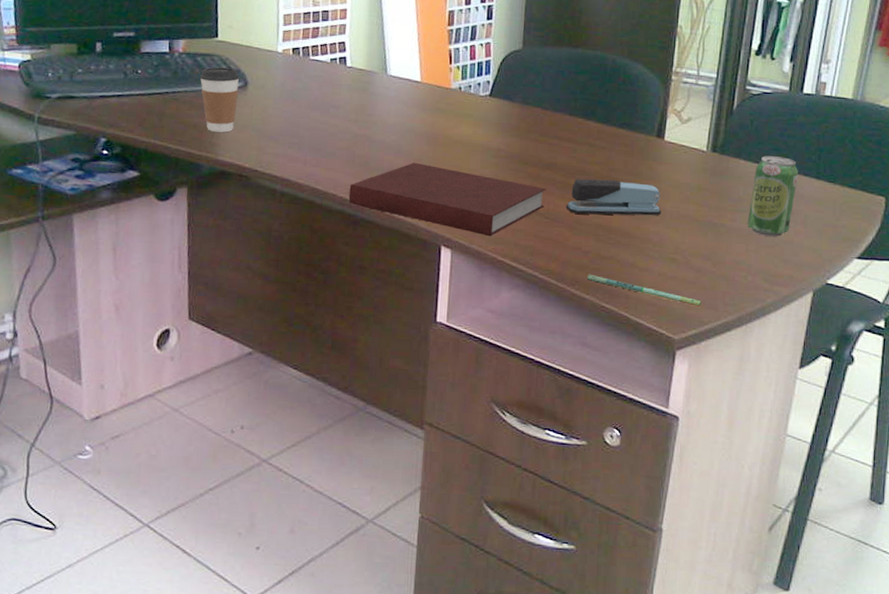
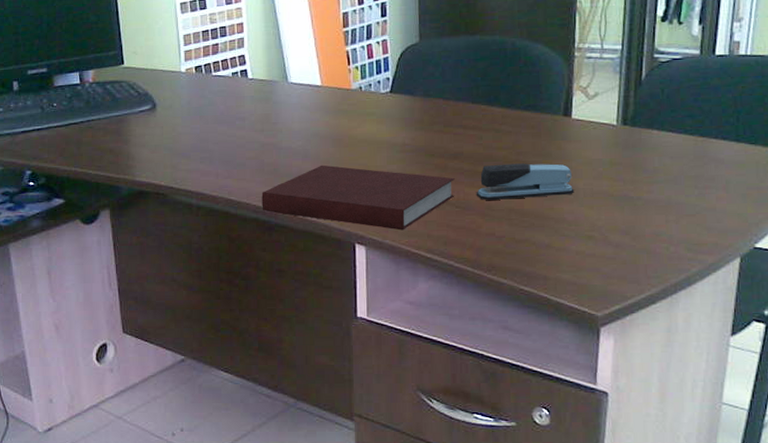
coffee cup: present [199,67,240,133] -> none [110,92,148,155]
pen: present [587,274,702,307] -> none [504,258,623,282]
beverage can: present [748,156,799,237] -> none [665,123,717,205]

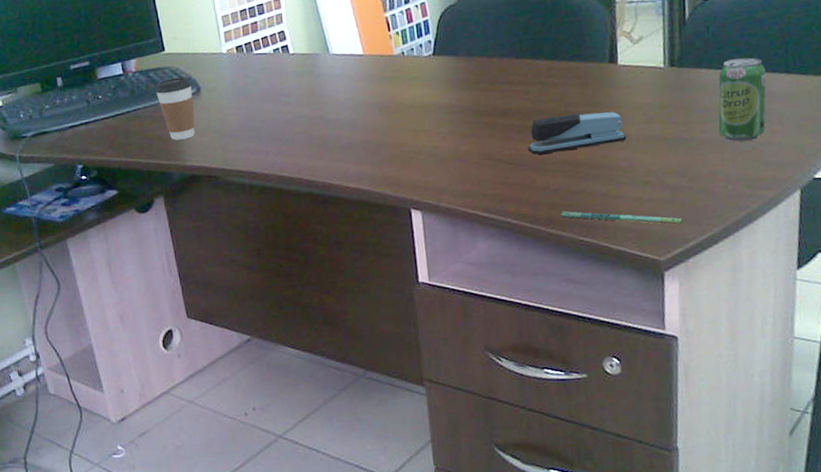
coffee cup: none [110,92,148,155] -> present [155,77,195,141]
notebook: present [261,165,455,231] -> none [313,133,507,192]
pen: none [504,258,623,282] -> present [561,211,683,225]
beverage can: none [665,123,717,205] -> present [718,57,767,142]

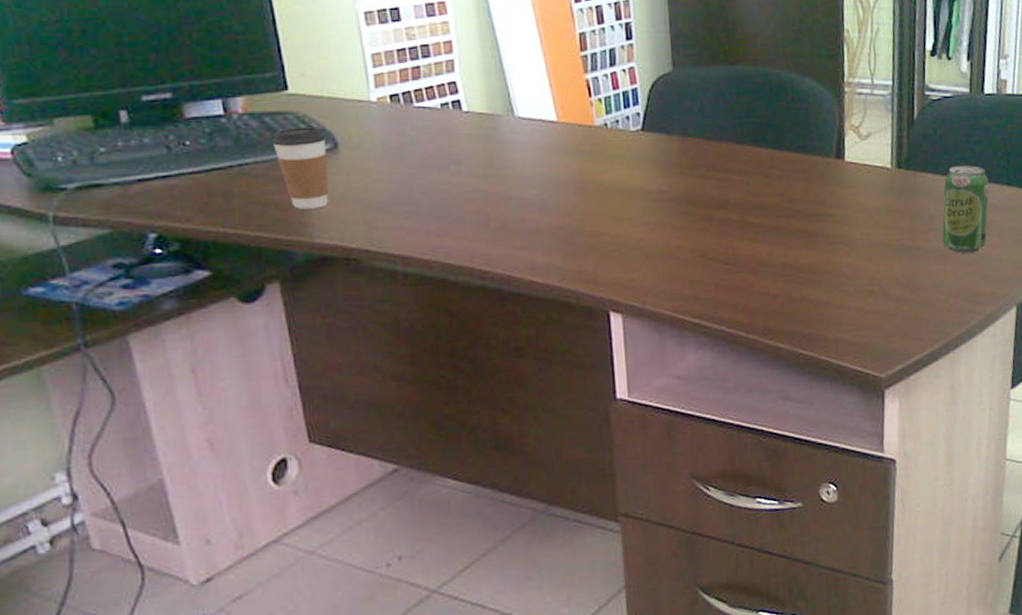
stapler: present [527,112,627,155] -> none [746,212,852,256]
pen: present [561,211,683,225] -> none [780,320,905,339]

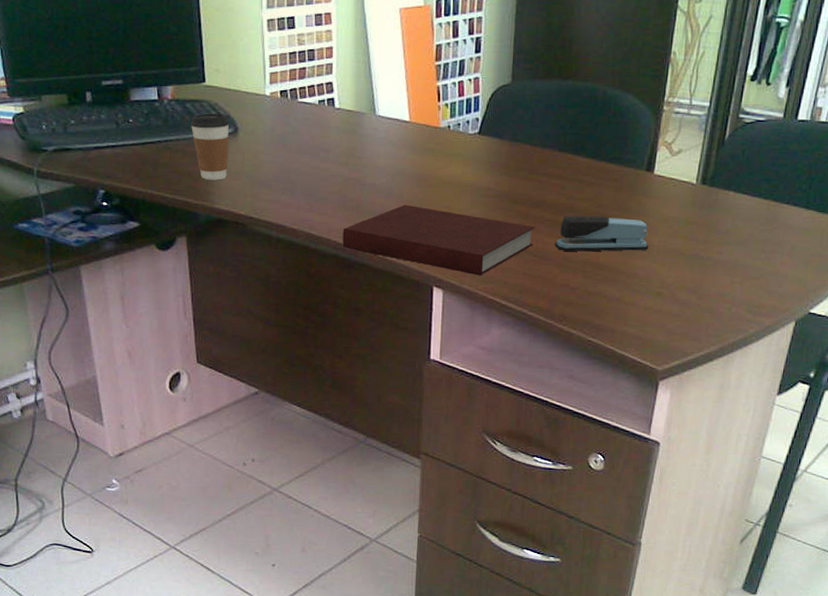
notebook: none [488,217,723,294] -> present [342,204,535,276]
stapler: none [746,212,852,256] -> present [554,215,649,252]
beverage can: present [942,166,989,253] -> none [734,187,789,268]

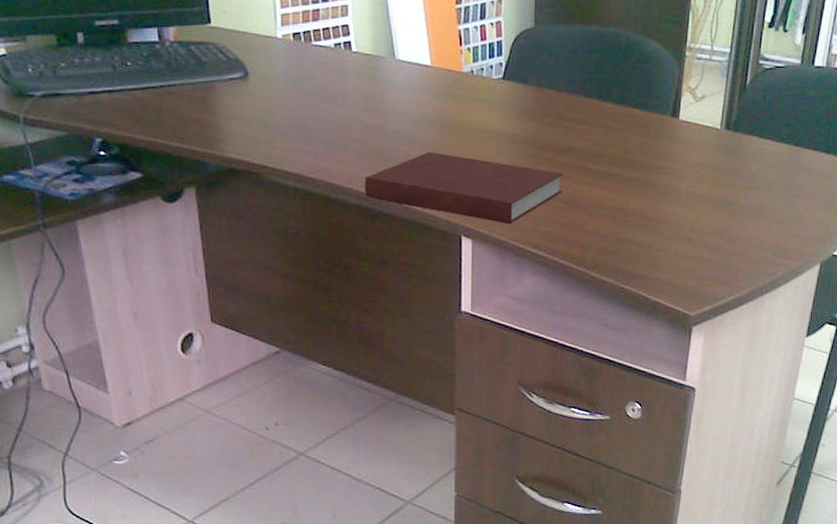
coffee cup: present [190,113,230,180] -> none [195,56,240,128]
stapler: present [554,215,649,252] -> none [583,161,677,199]

